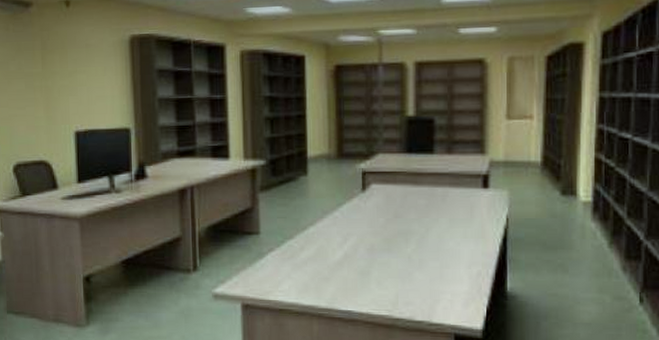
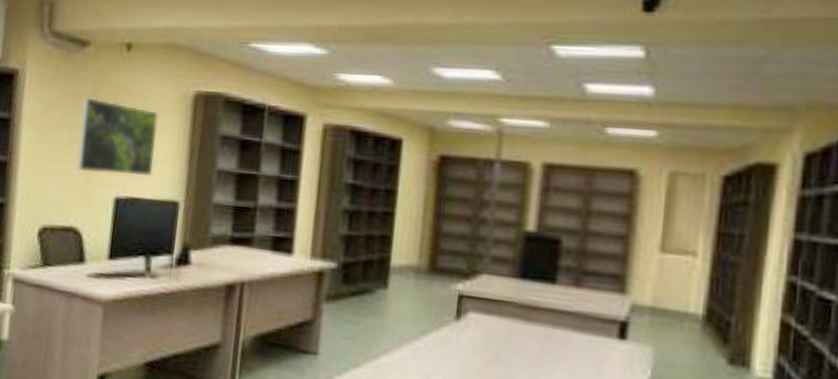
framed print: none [34,49,104,113] -> present [77,96,158,176]

